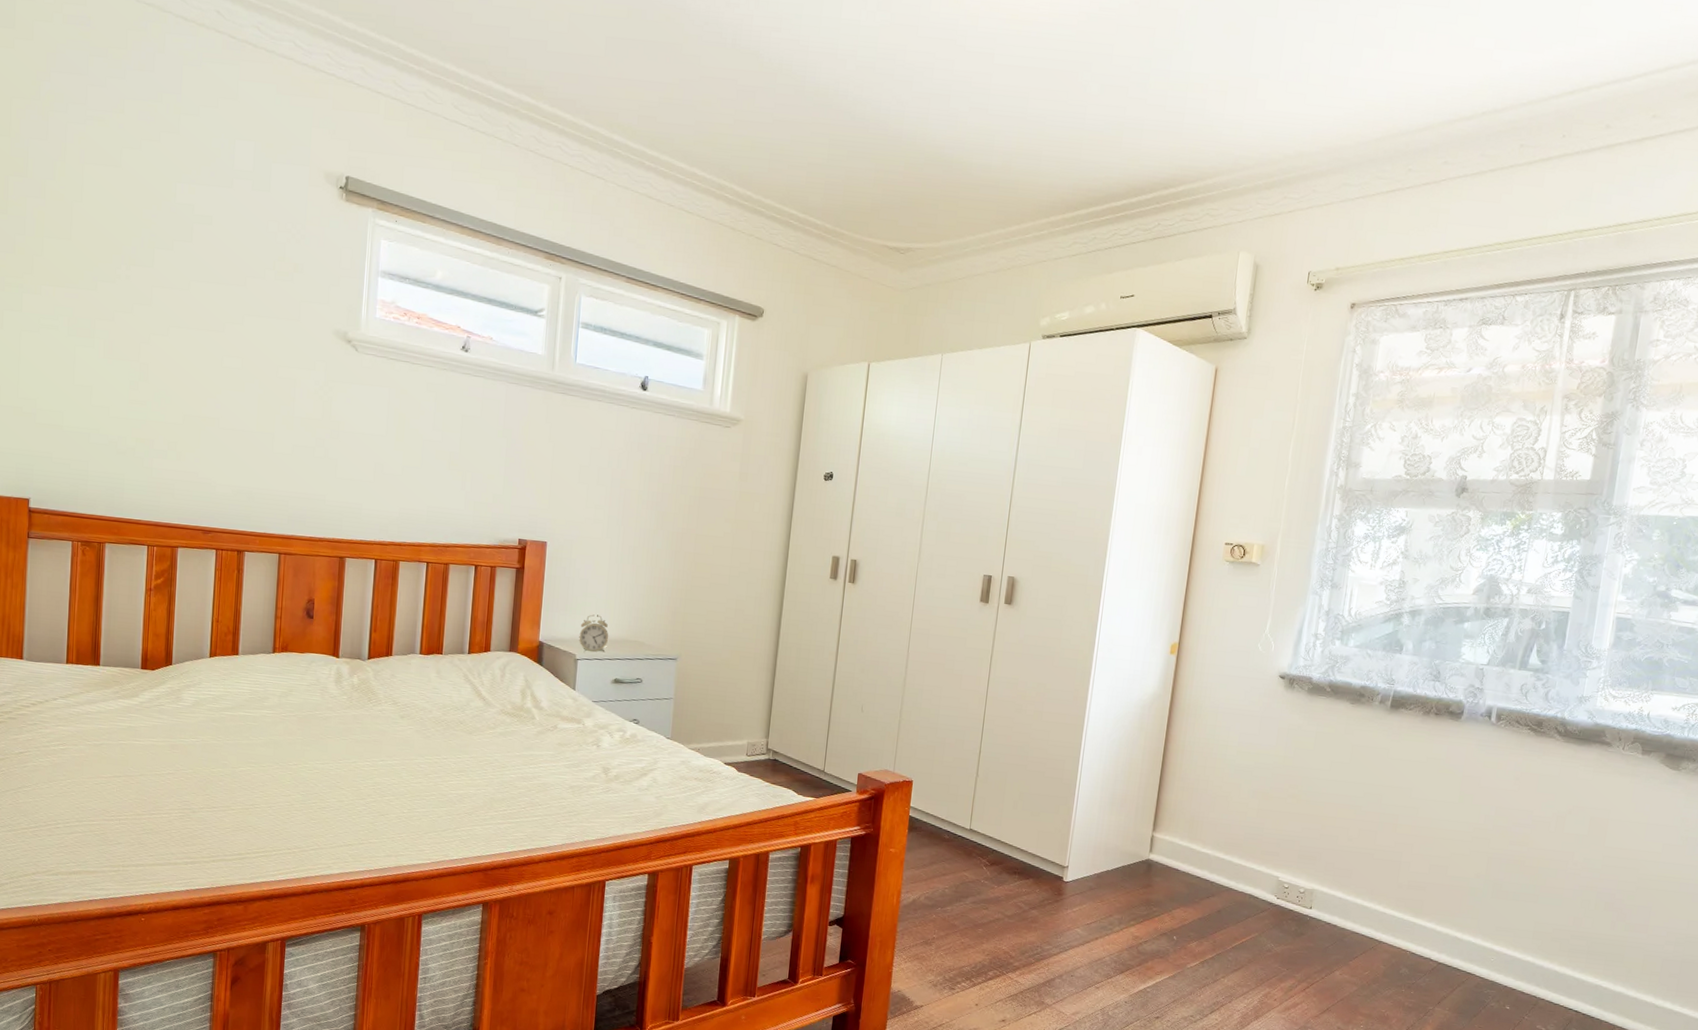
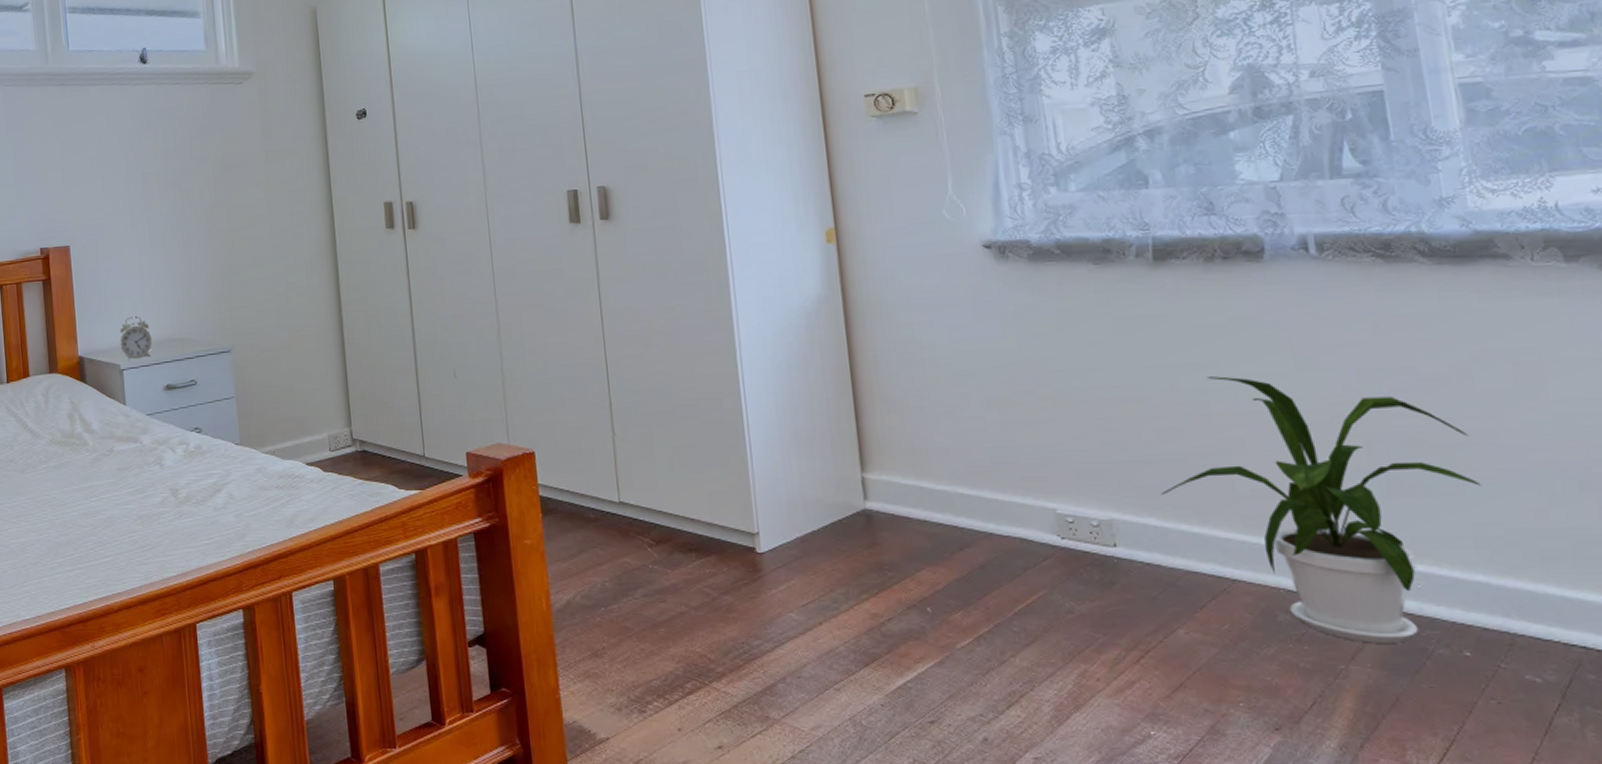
house plant: none [1351,797,1551,996] -> present [1161,376,1481,643]

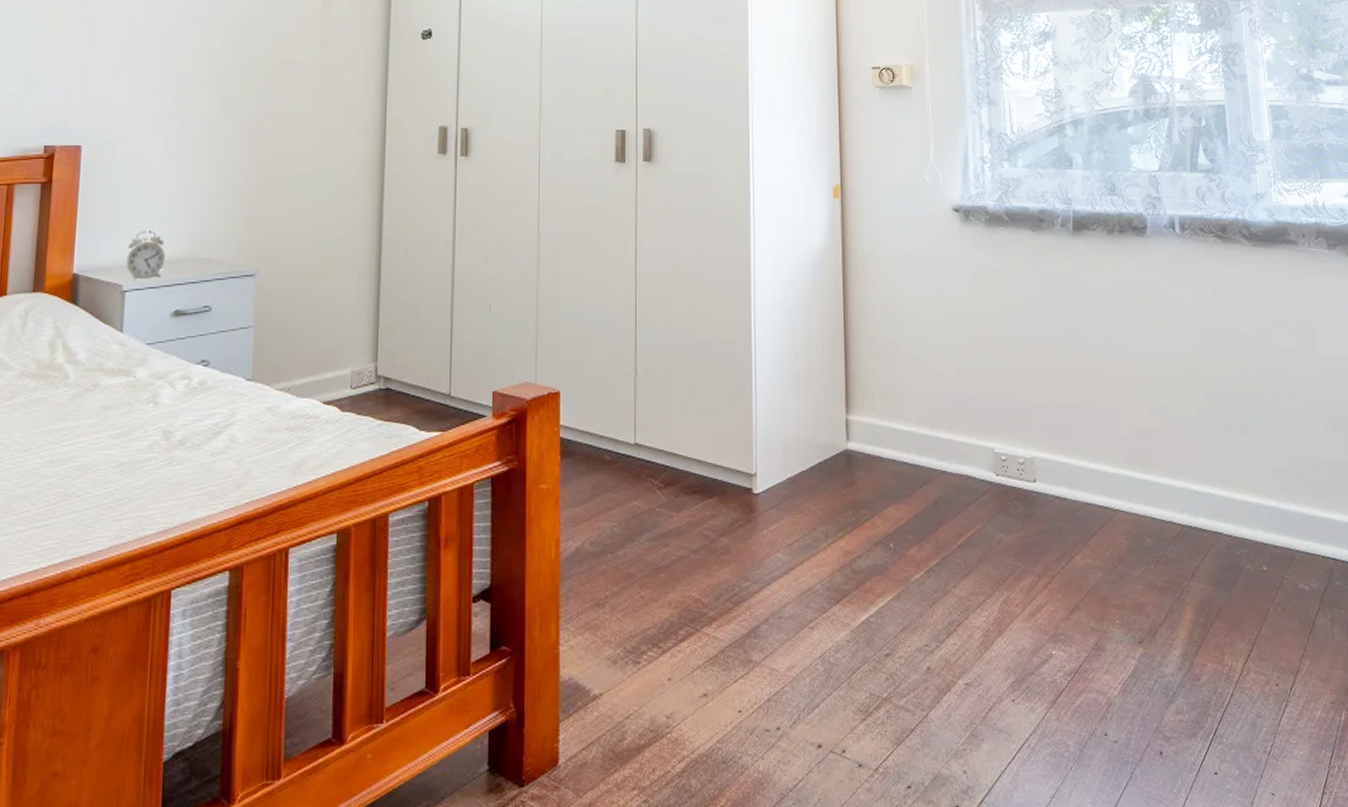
house plant: present [1161,376,1481,643] -> none [1070,332,1276,562]

